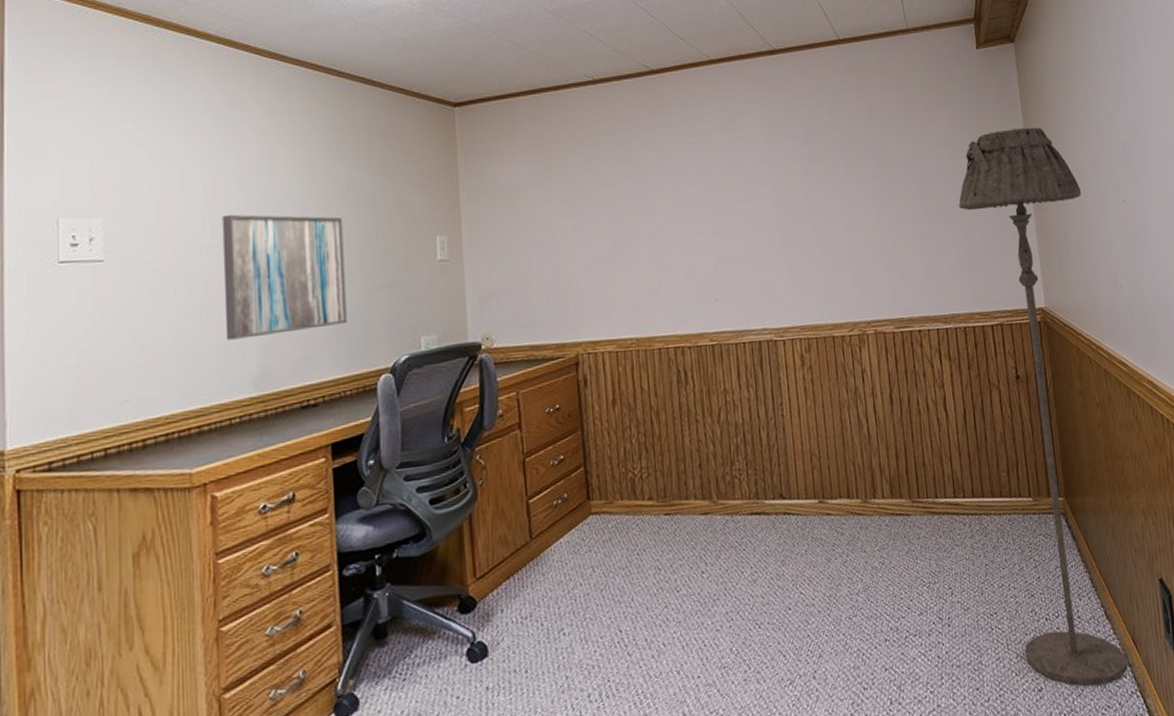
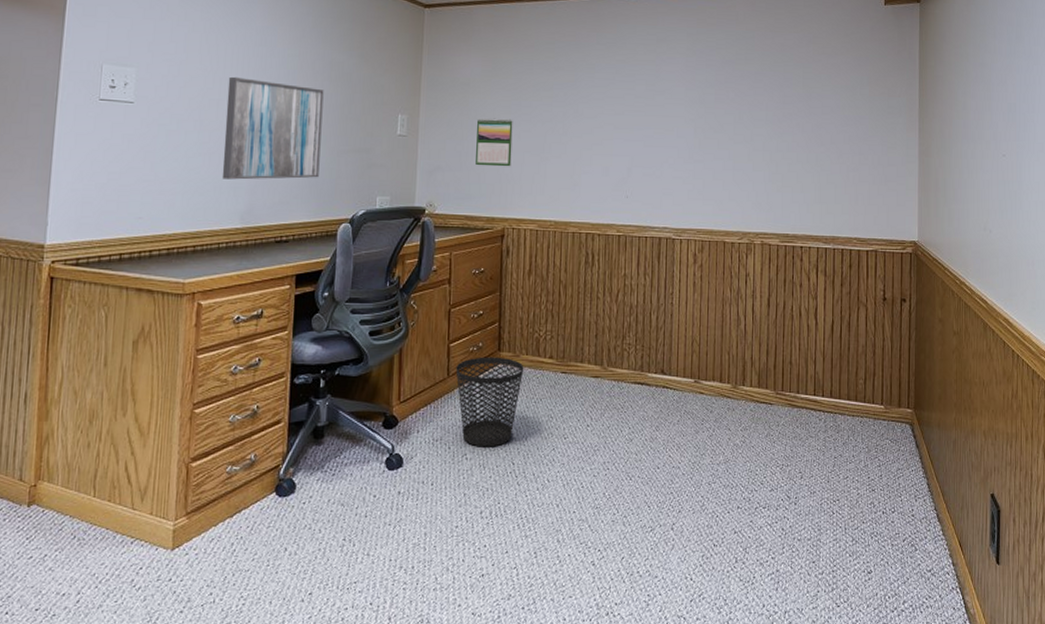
calendar: none [532,225,578,285] -> present [476,118,513,167]
wastebasket: none [539,506,621,618] -> present [455,357,524,447]
floor lamp: present [959,127,1128,686] -> none [851,79,964,578]

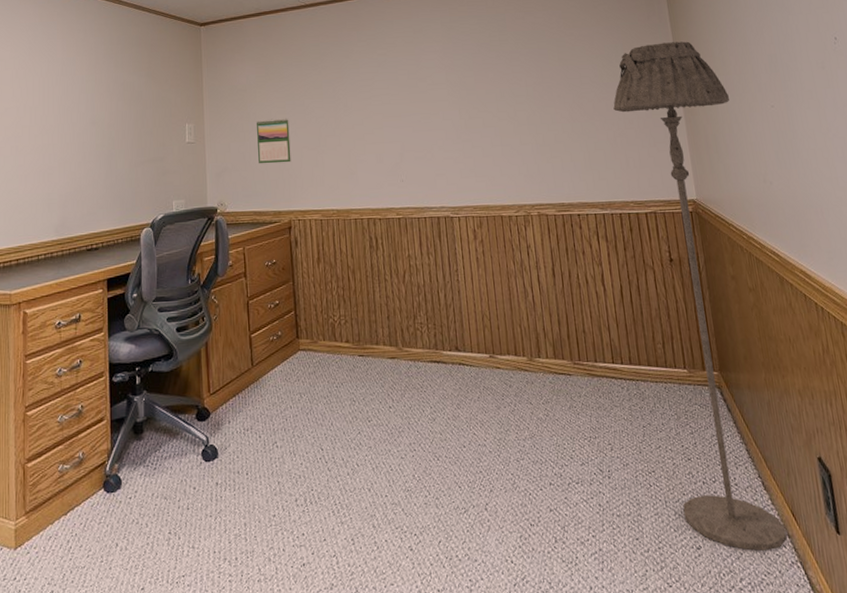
wall art: present [222,76,324,180] -> none [37,104,120,197]
wastebasket: present [455,357,524,447] -> none [259,344,323,435]
floor lamp: none [851,79,964,578] -> present [613,41,787,552]

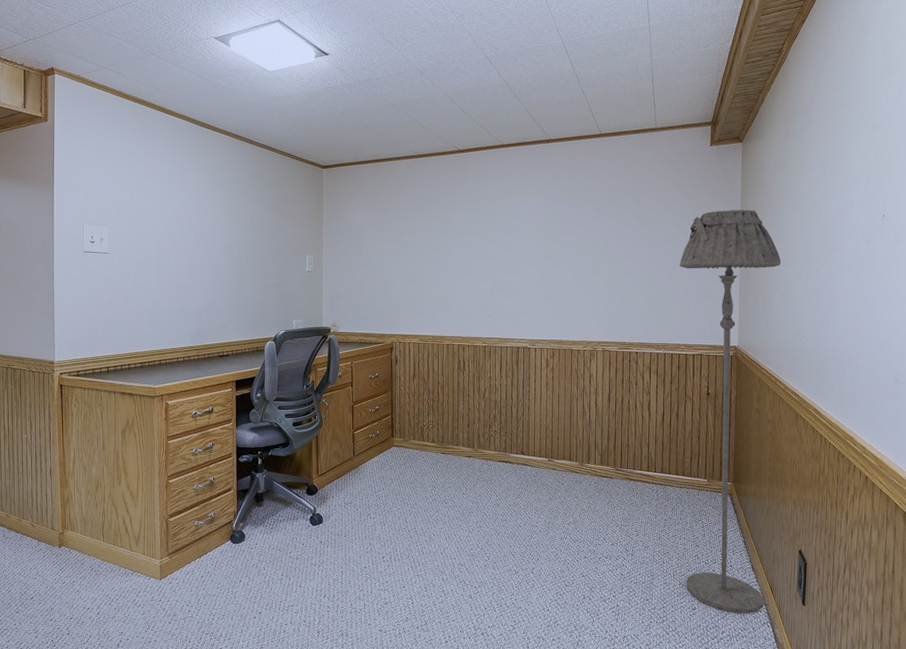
calendar: present [257,118,291,164] -> none [368,255,397,294]

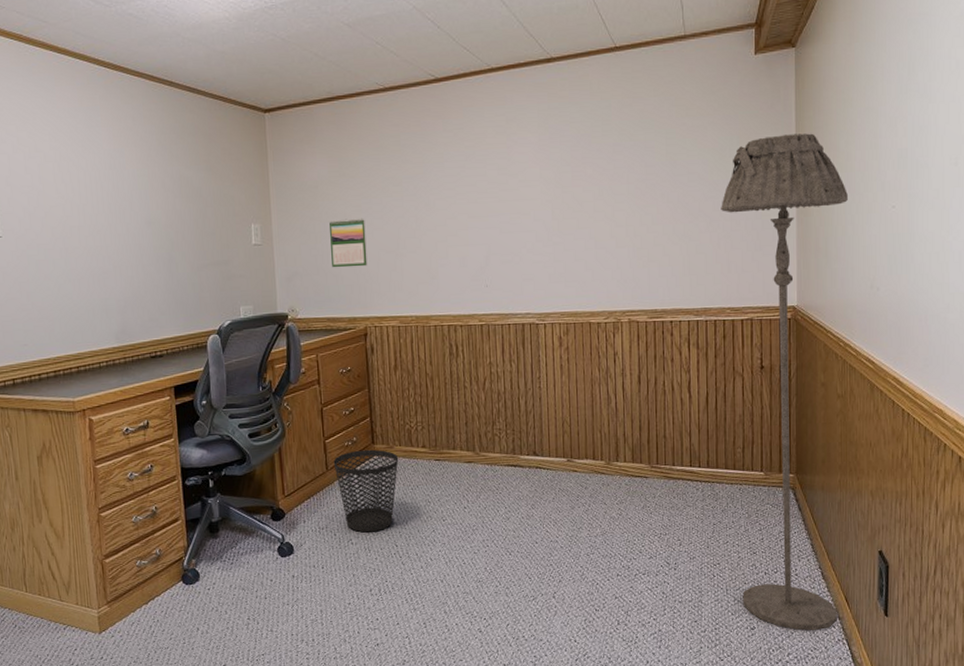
wastebasket: none [359,441,412,509] -> present [333,449,399,533]
calendar: none [368,255,397,294] -> present [329,218,367,268]

